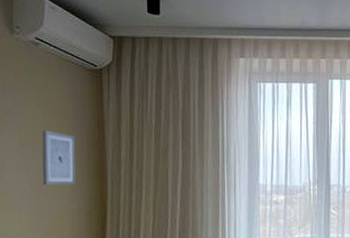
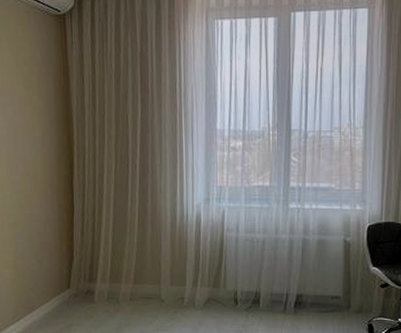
wall art: present [42,130,76,186] -> none [15,78,46,131]

